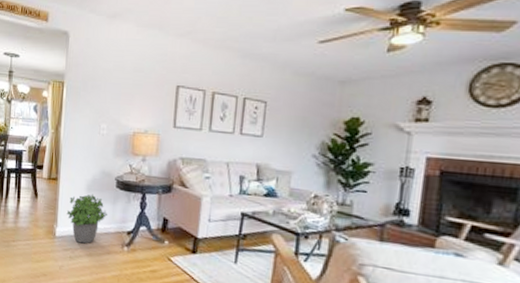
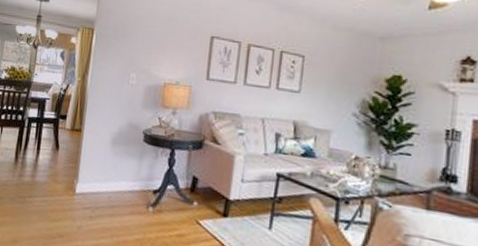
potted plant: present [66,194,107,244] -> none [88,148,133,203]

